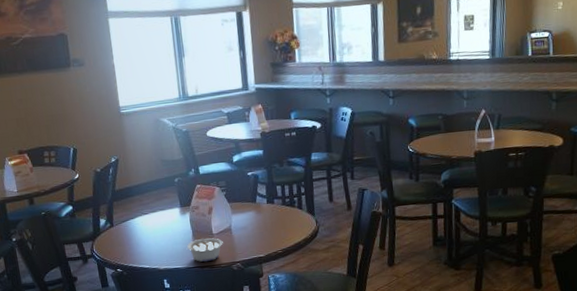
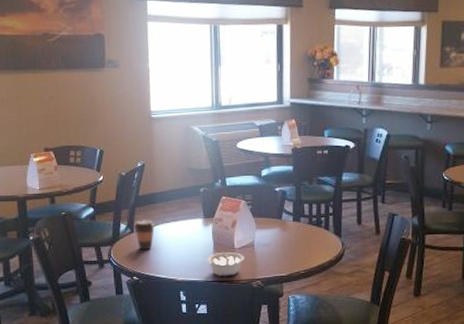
coffee cup: none [112,213,134,243] -> present [133,220,155,250]

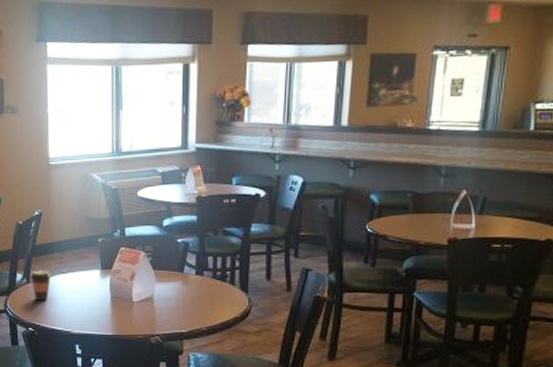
legume: present [207,251,245,277] -> none [104,305,143,331]

